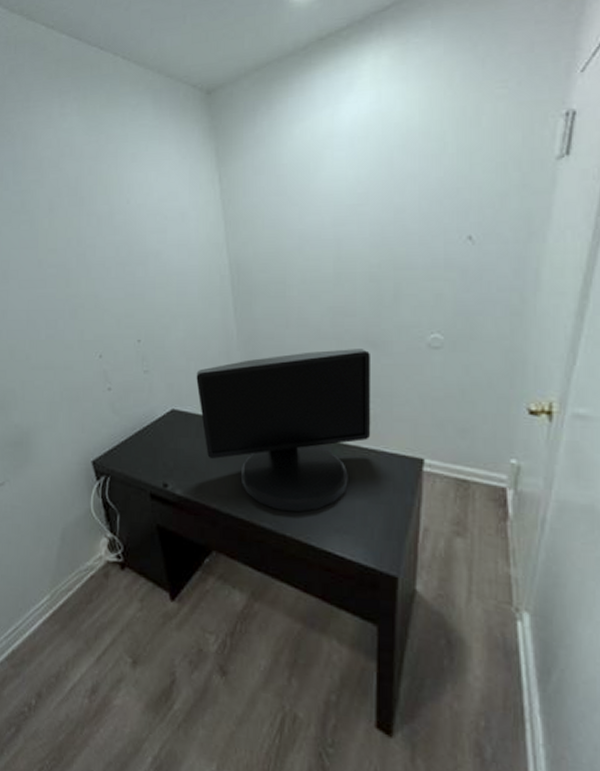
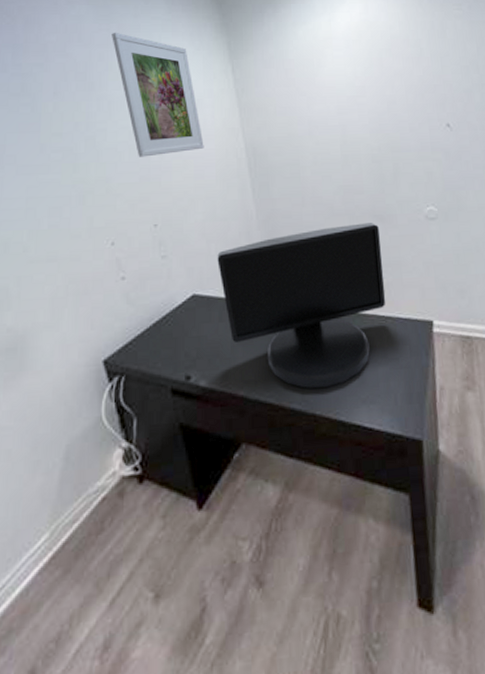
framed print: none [101,143,188,273] -> present [112,32,204,157]

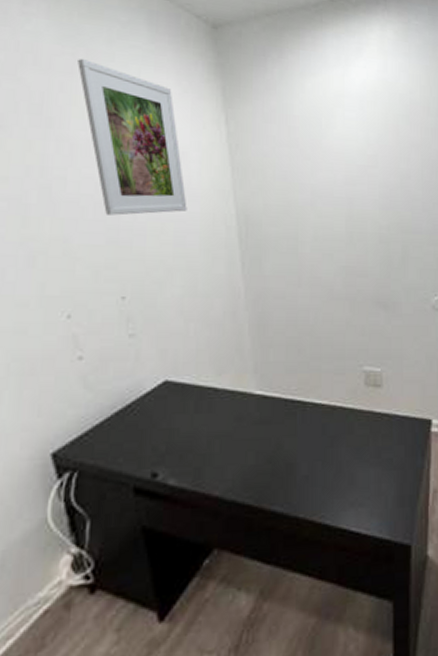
monitor: present [217,223,386,389] -> none [196,310,384,490]

